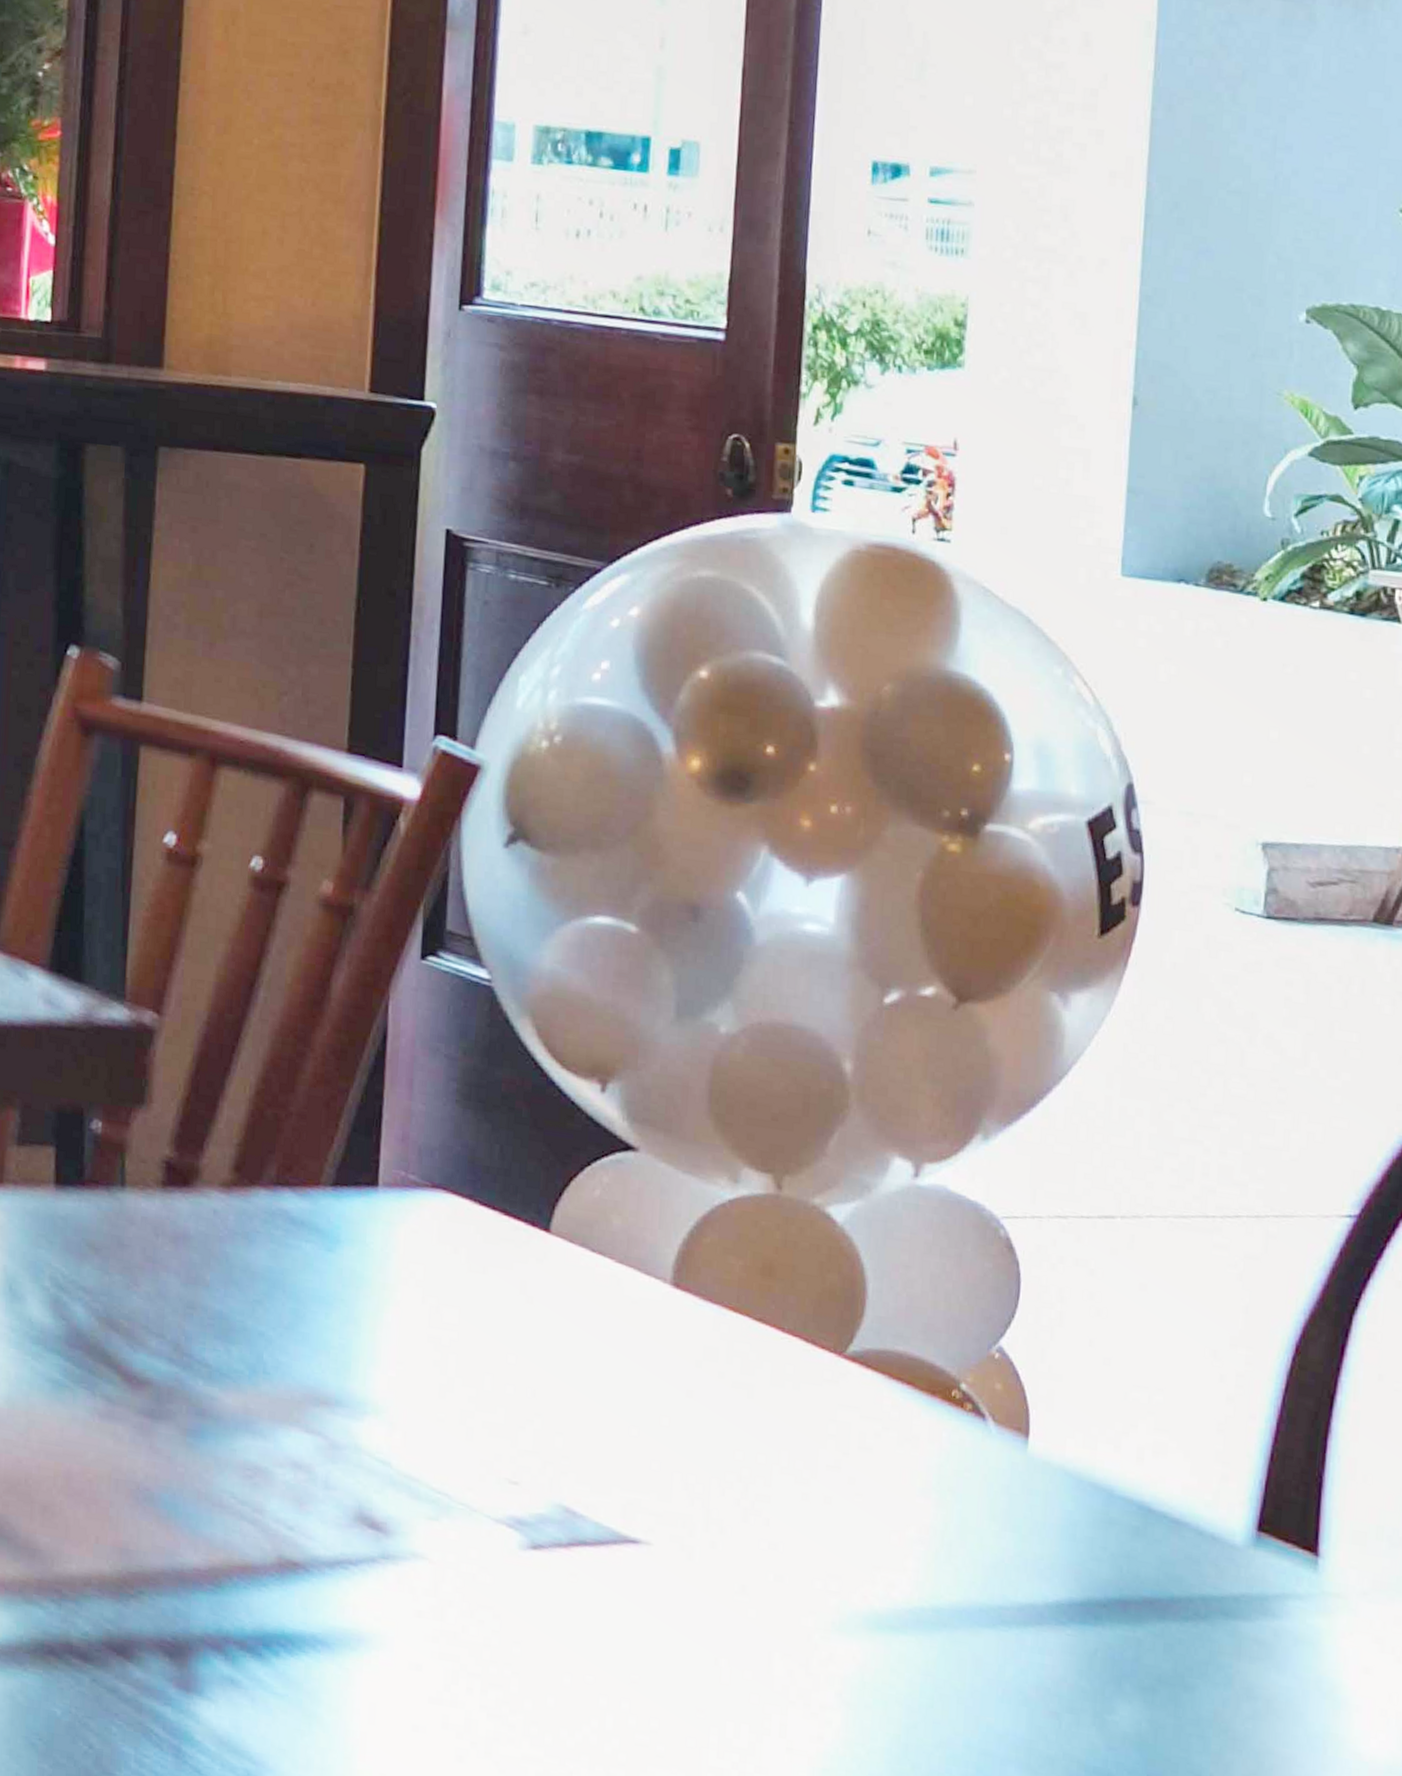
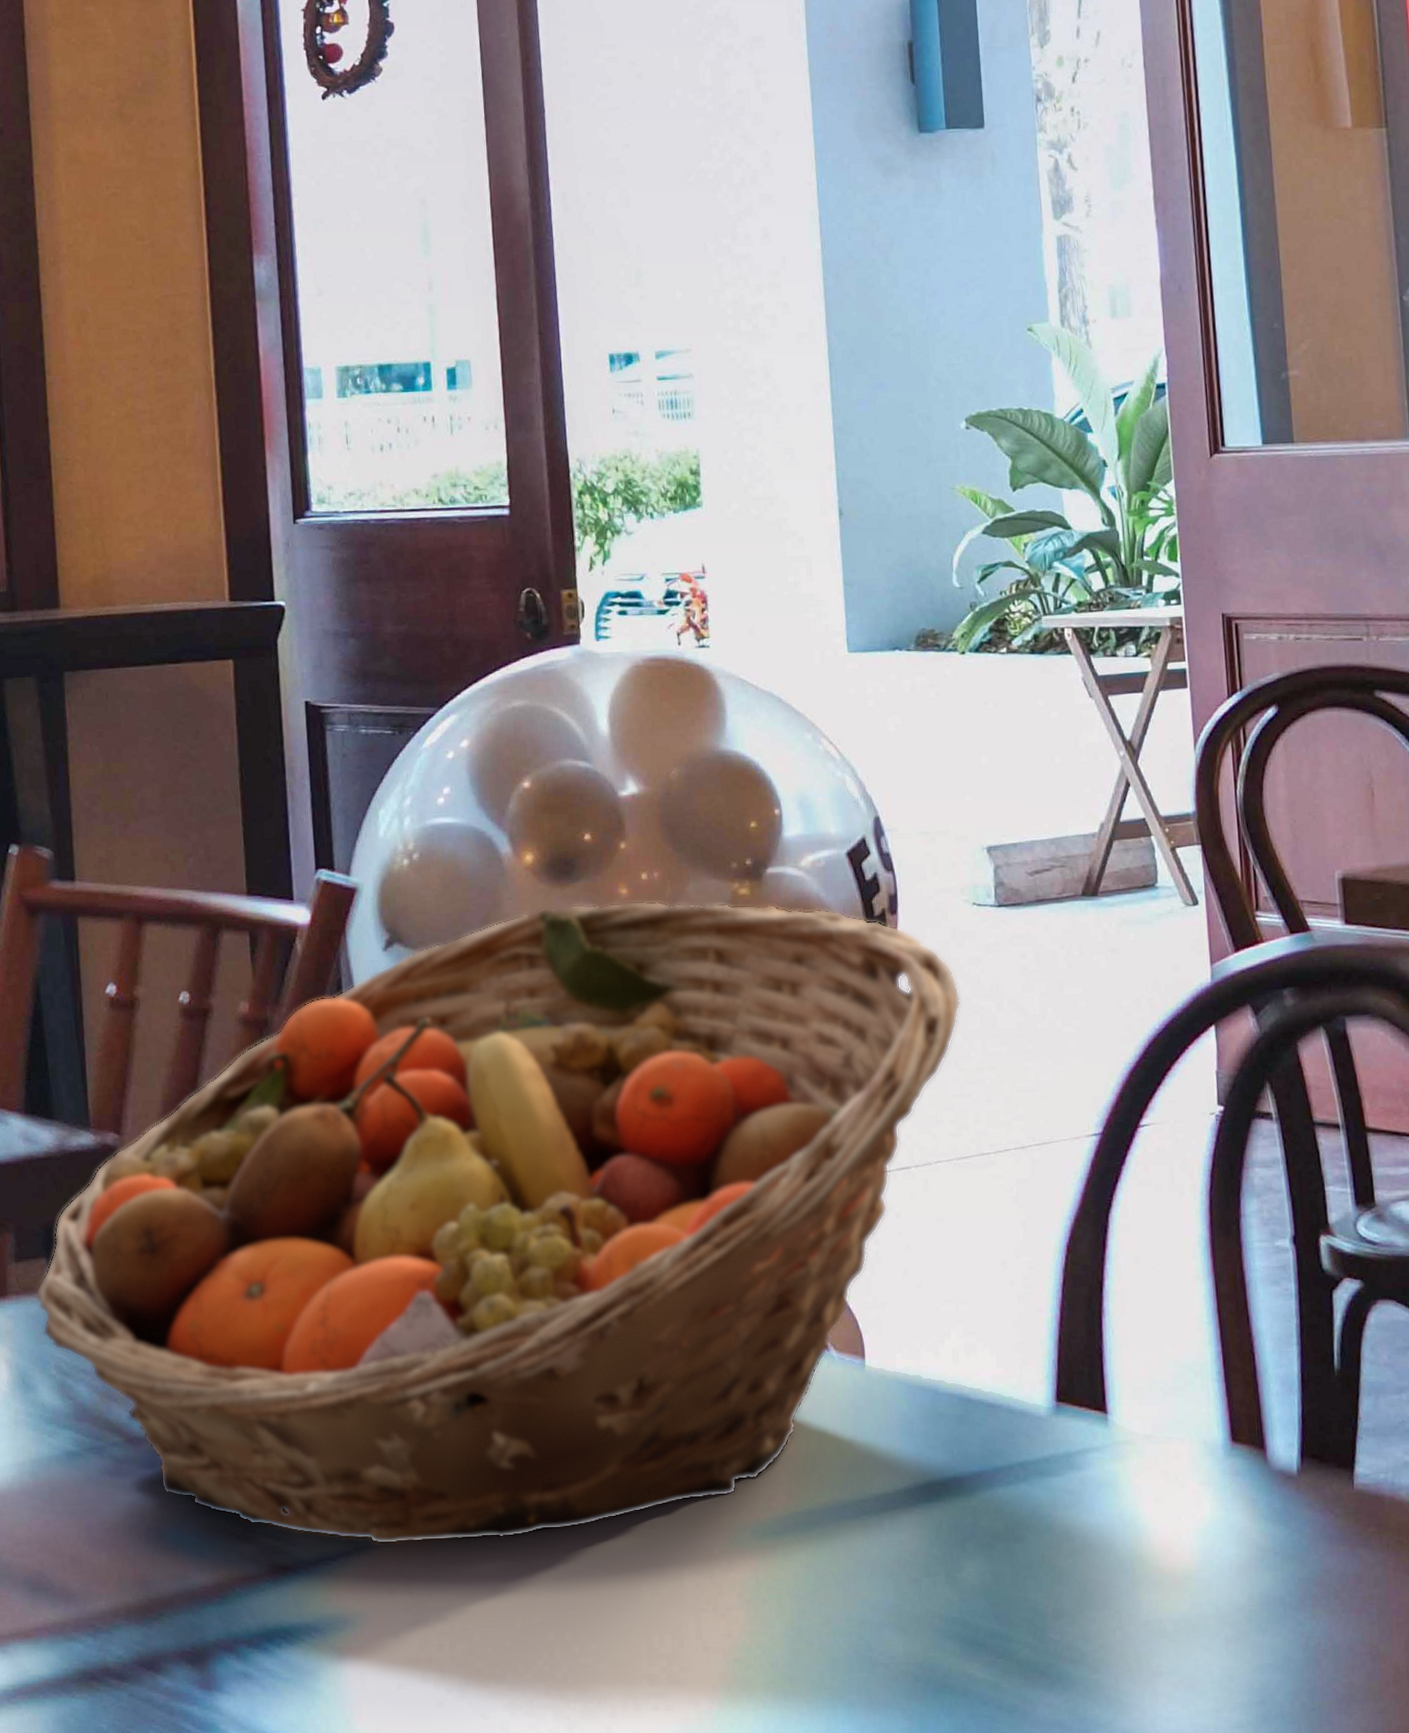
fruit basket: none [35,827,1205,1579] -> present [34,901,961,1545]

